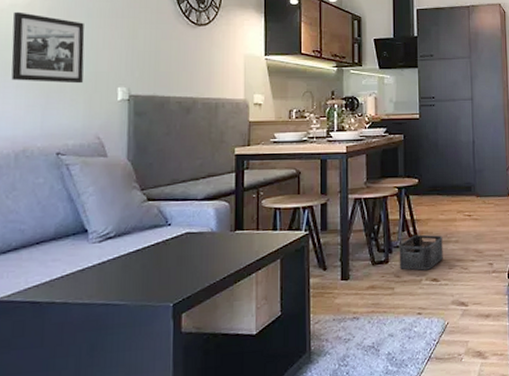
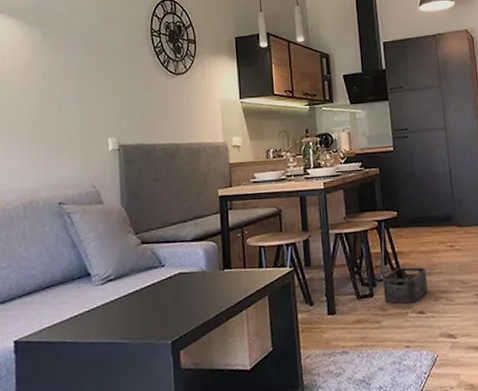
picture frame: present [11,11,85,84] -> none [14,74,77,138]

